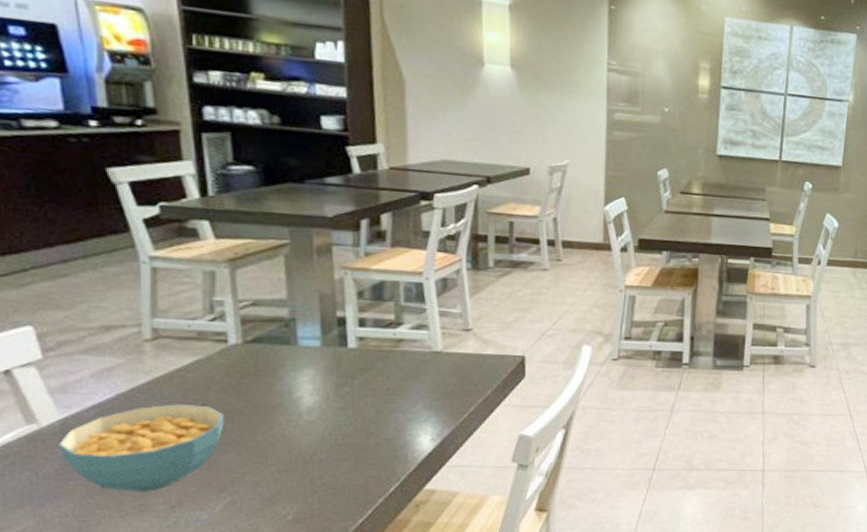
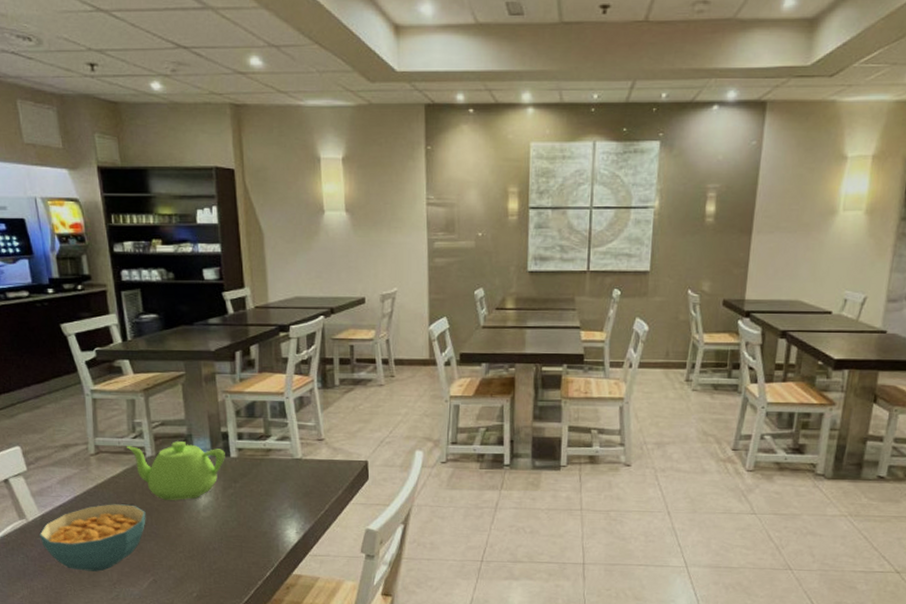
teapot: none [199,326,341,401] -> present [126,441,225,501]

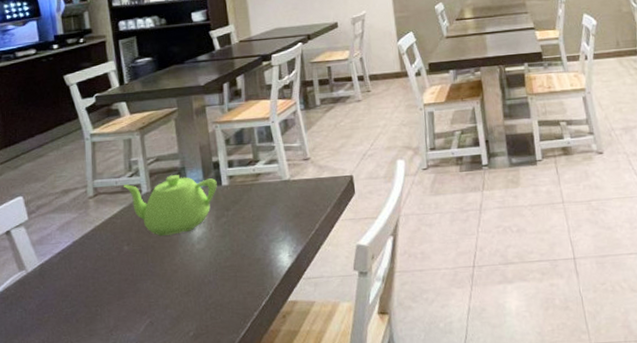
cereal bowl: present [39,504,146,572] -> none [38,244,142,320]

